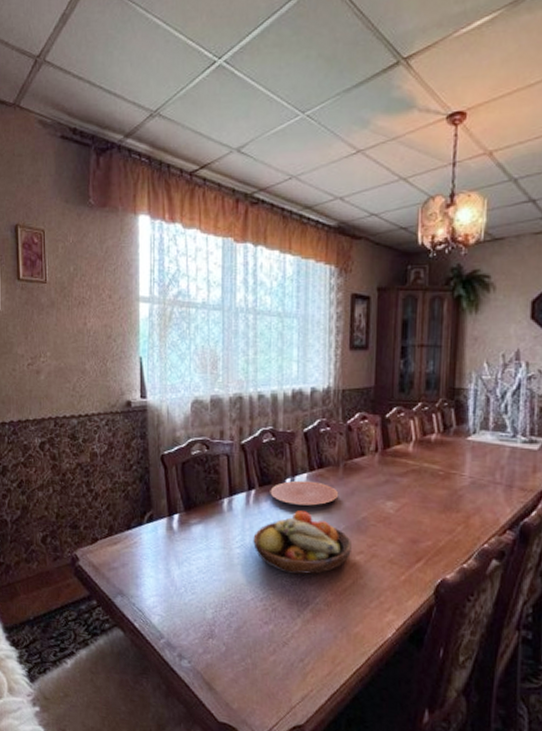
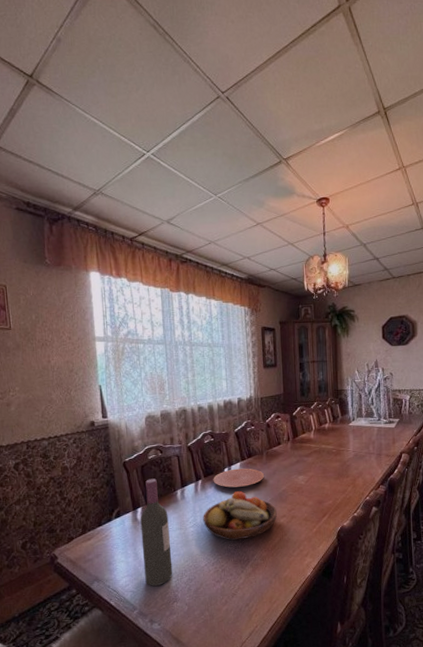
wine bottle: none [176,480,211,614] -> present [140,478,173,586]

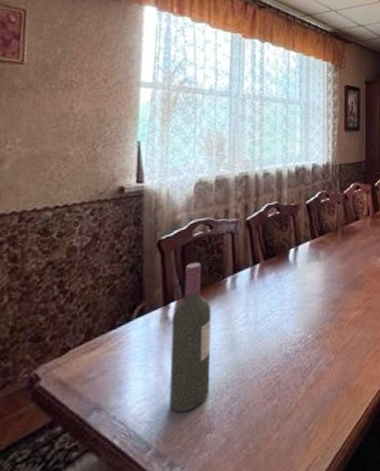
fruit bowl: present [203,491,277,541] -> none [257,277,350,343]
plate: present [213,468,265,488] -> none [274,248,338,273]

